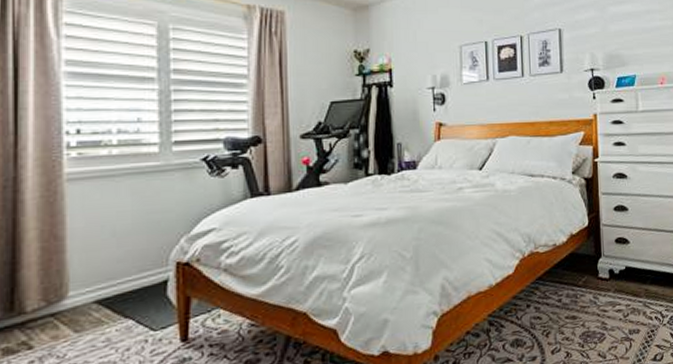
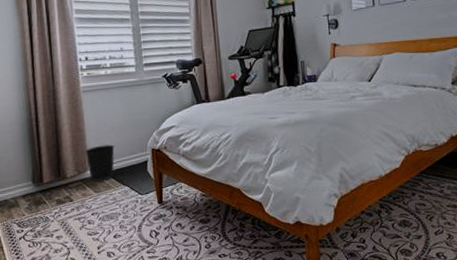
wastebasket: none [63,258,115,317] -> present [85,144,115,183]

